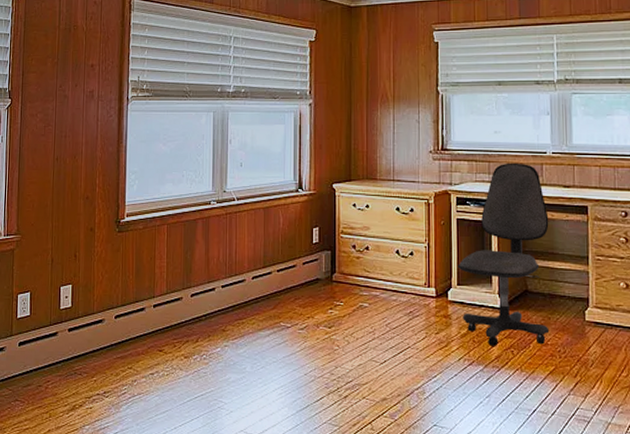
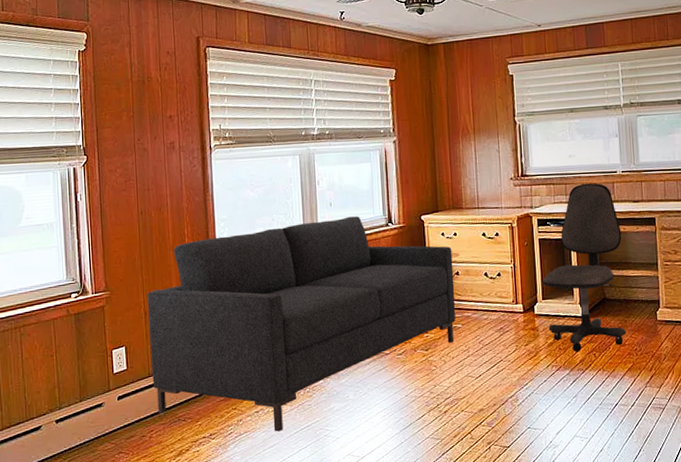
sofa: none [53,179,363,397] -> present [147,216,456,432]

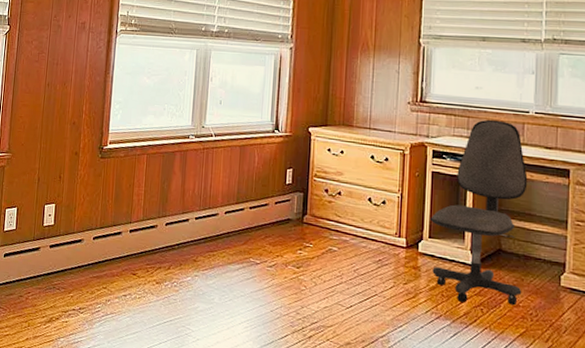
sofa: present [147,216,456,432] -> none [36,117,337,320]

